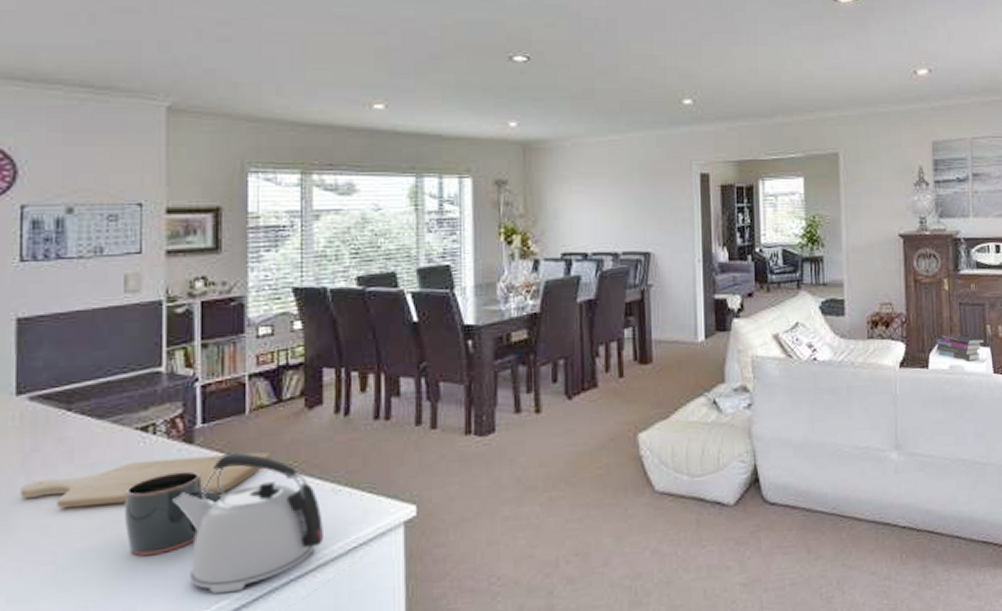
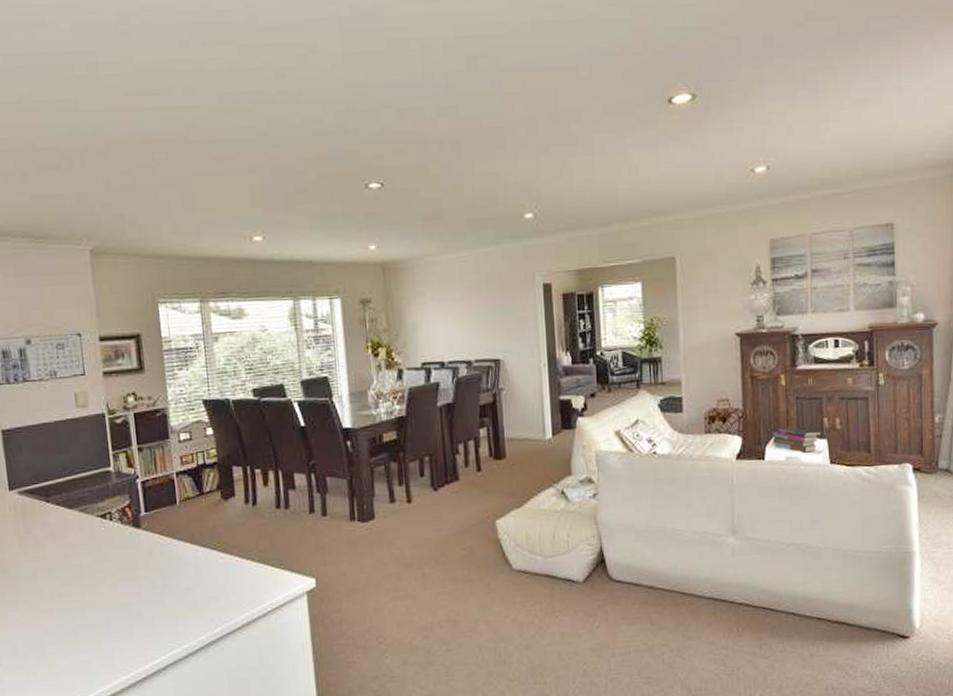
chopping board: present [20,452,272,508] -> none [21,534,200,577]
mug: present [124,471,223,557] -> none [95,549,167,615]
kettle: present [173,453,323,594] -> none [130,535,245,645]

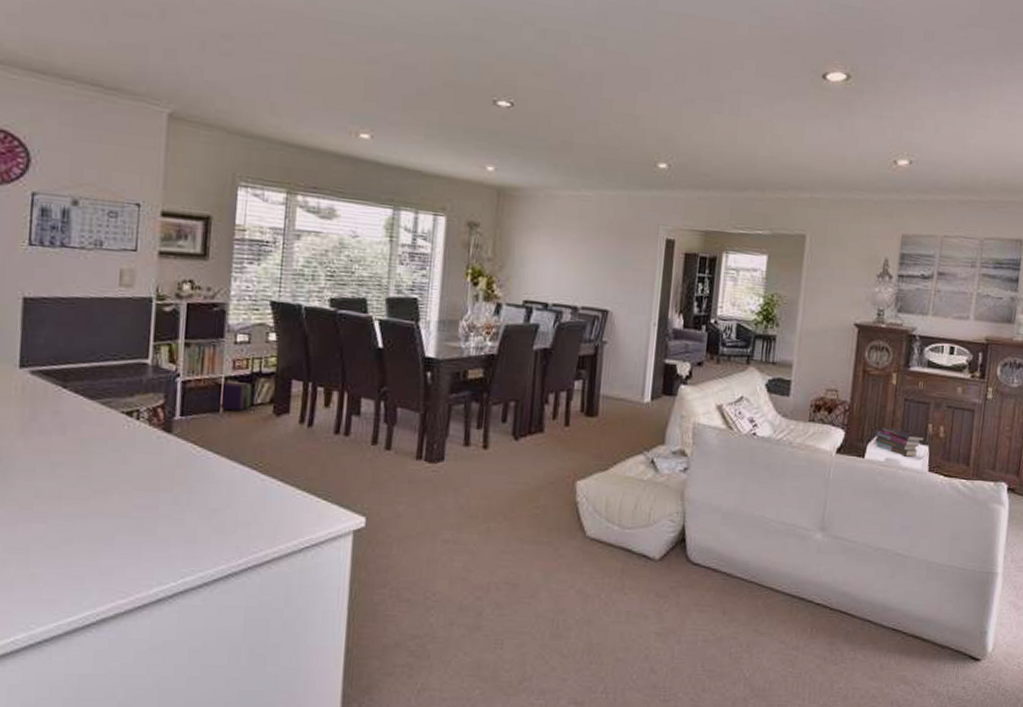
books: none [173,475,203,501] -> present [219,381,253,410]

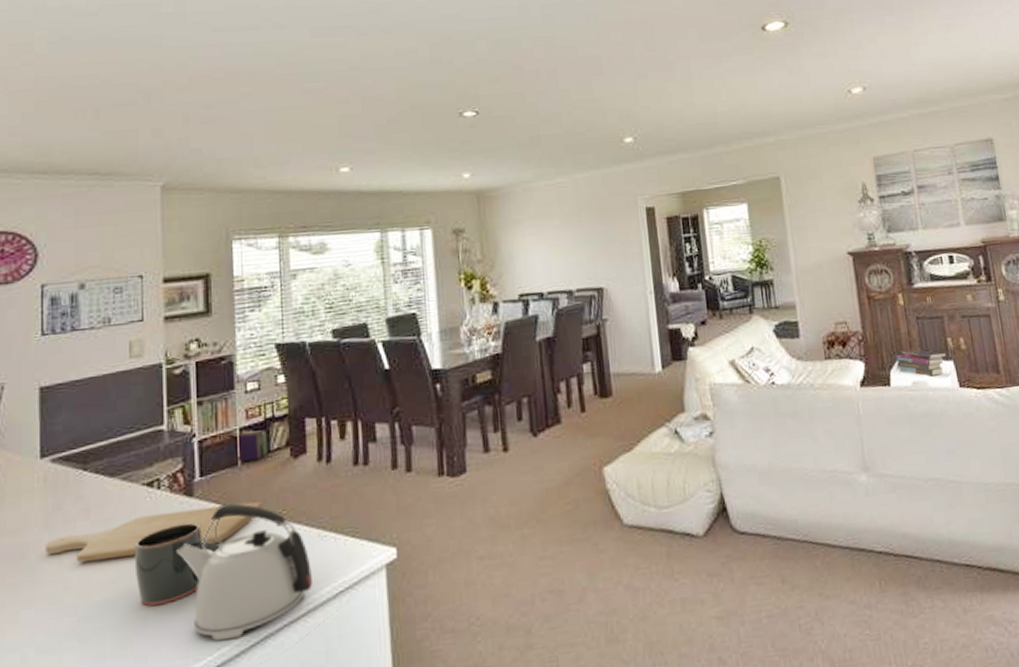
chopping board: none [19,441,240,481] -> present [45,501,263,562]
mug: none [106,456,194,528] -> present [134,522,221,606]
kettle: none [150,446,281,571] -> present [177,503,312,641]

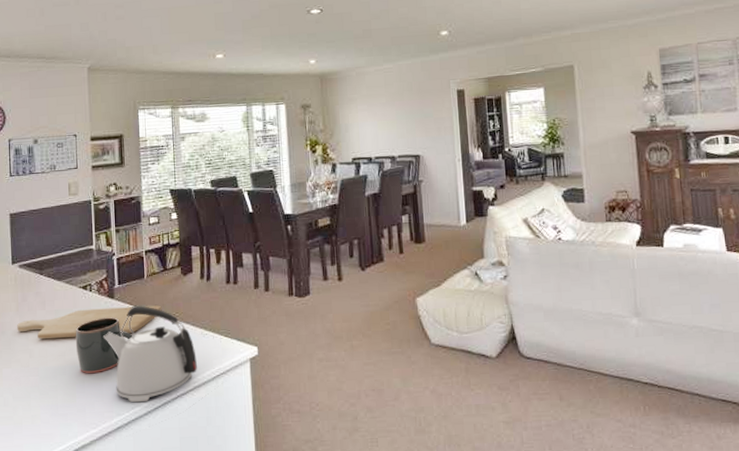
books: present [236,430,269,462] -> none [142,253,166,275]
books: present [895,349,946,377] -> none [669,217,716,241]

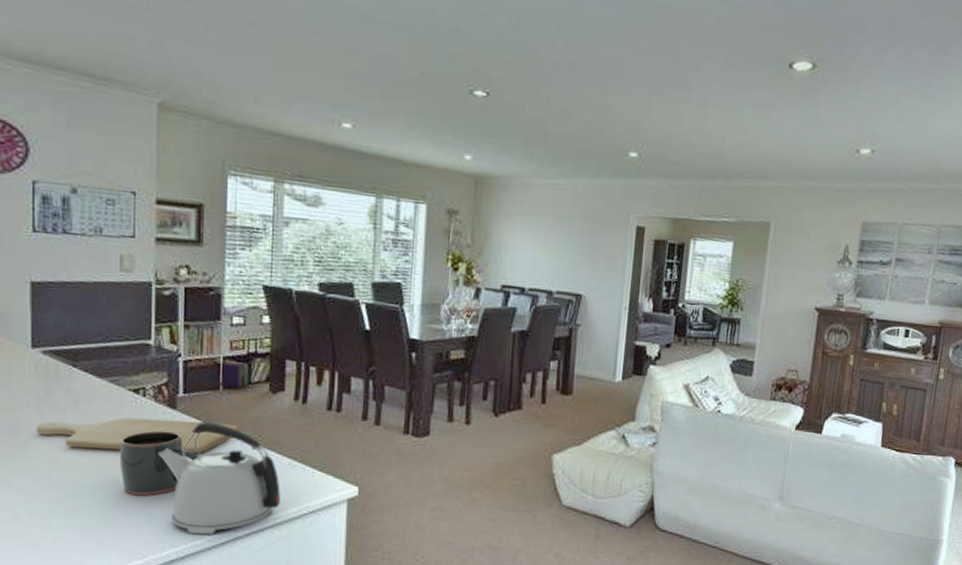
books: none [142,253,166,275] -> present [218,361,250,388]

